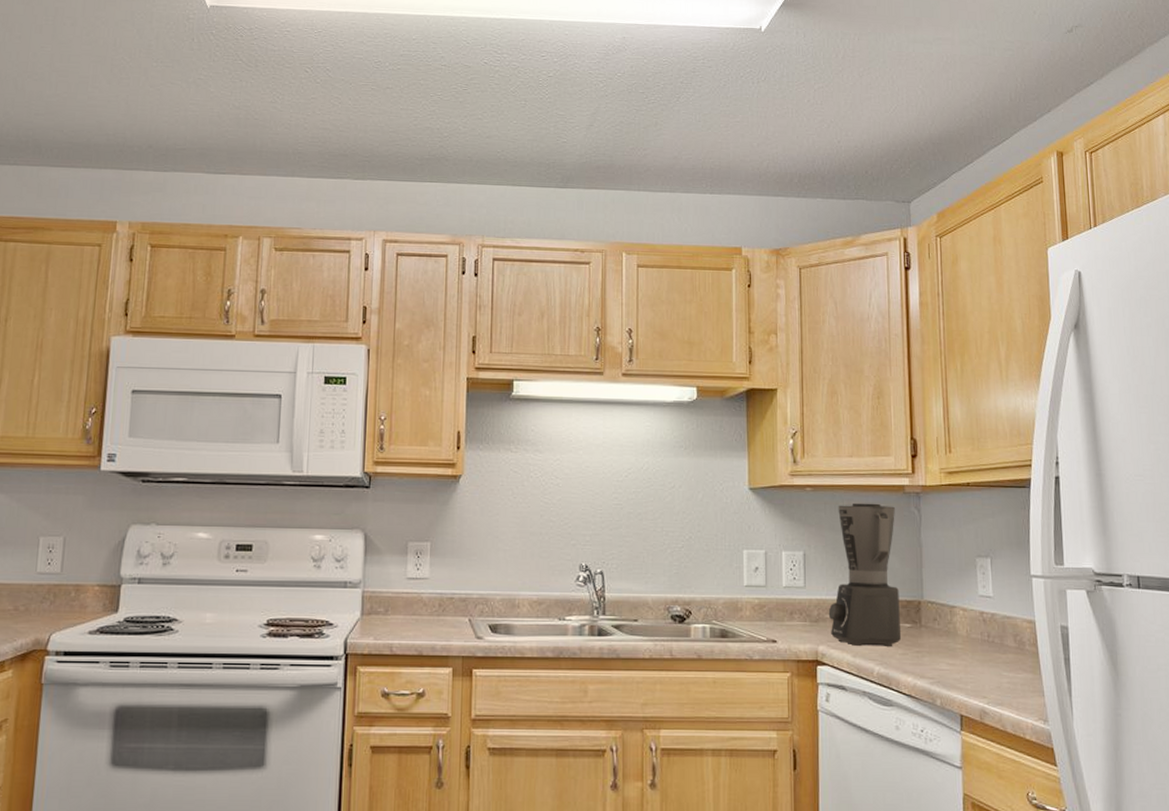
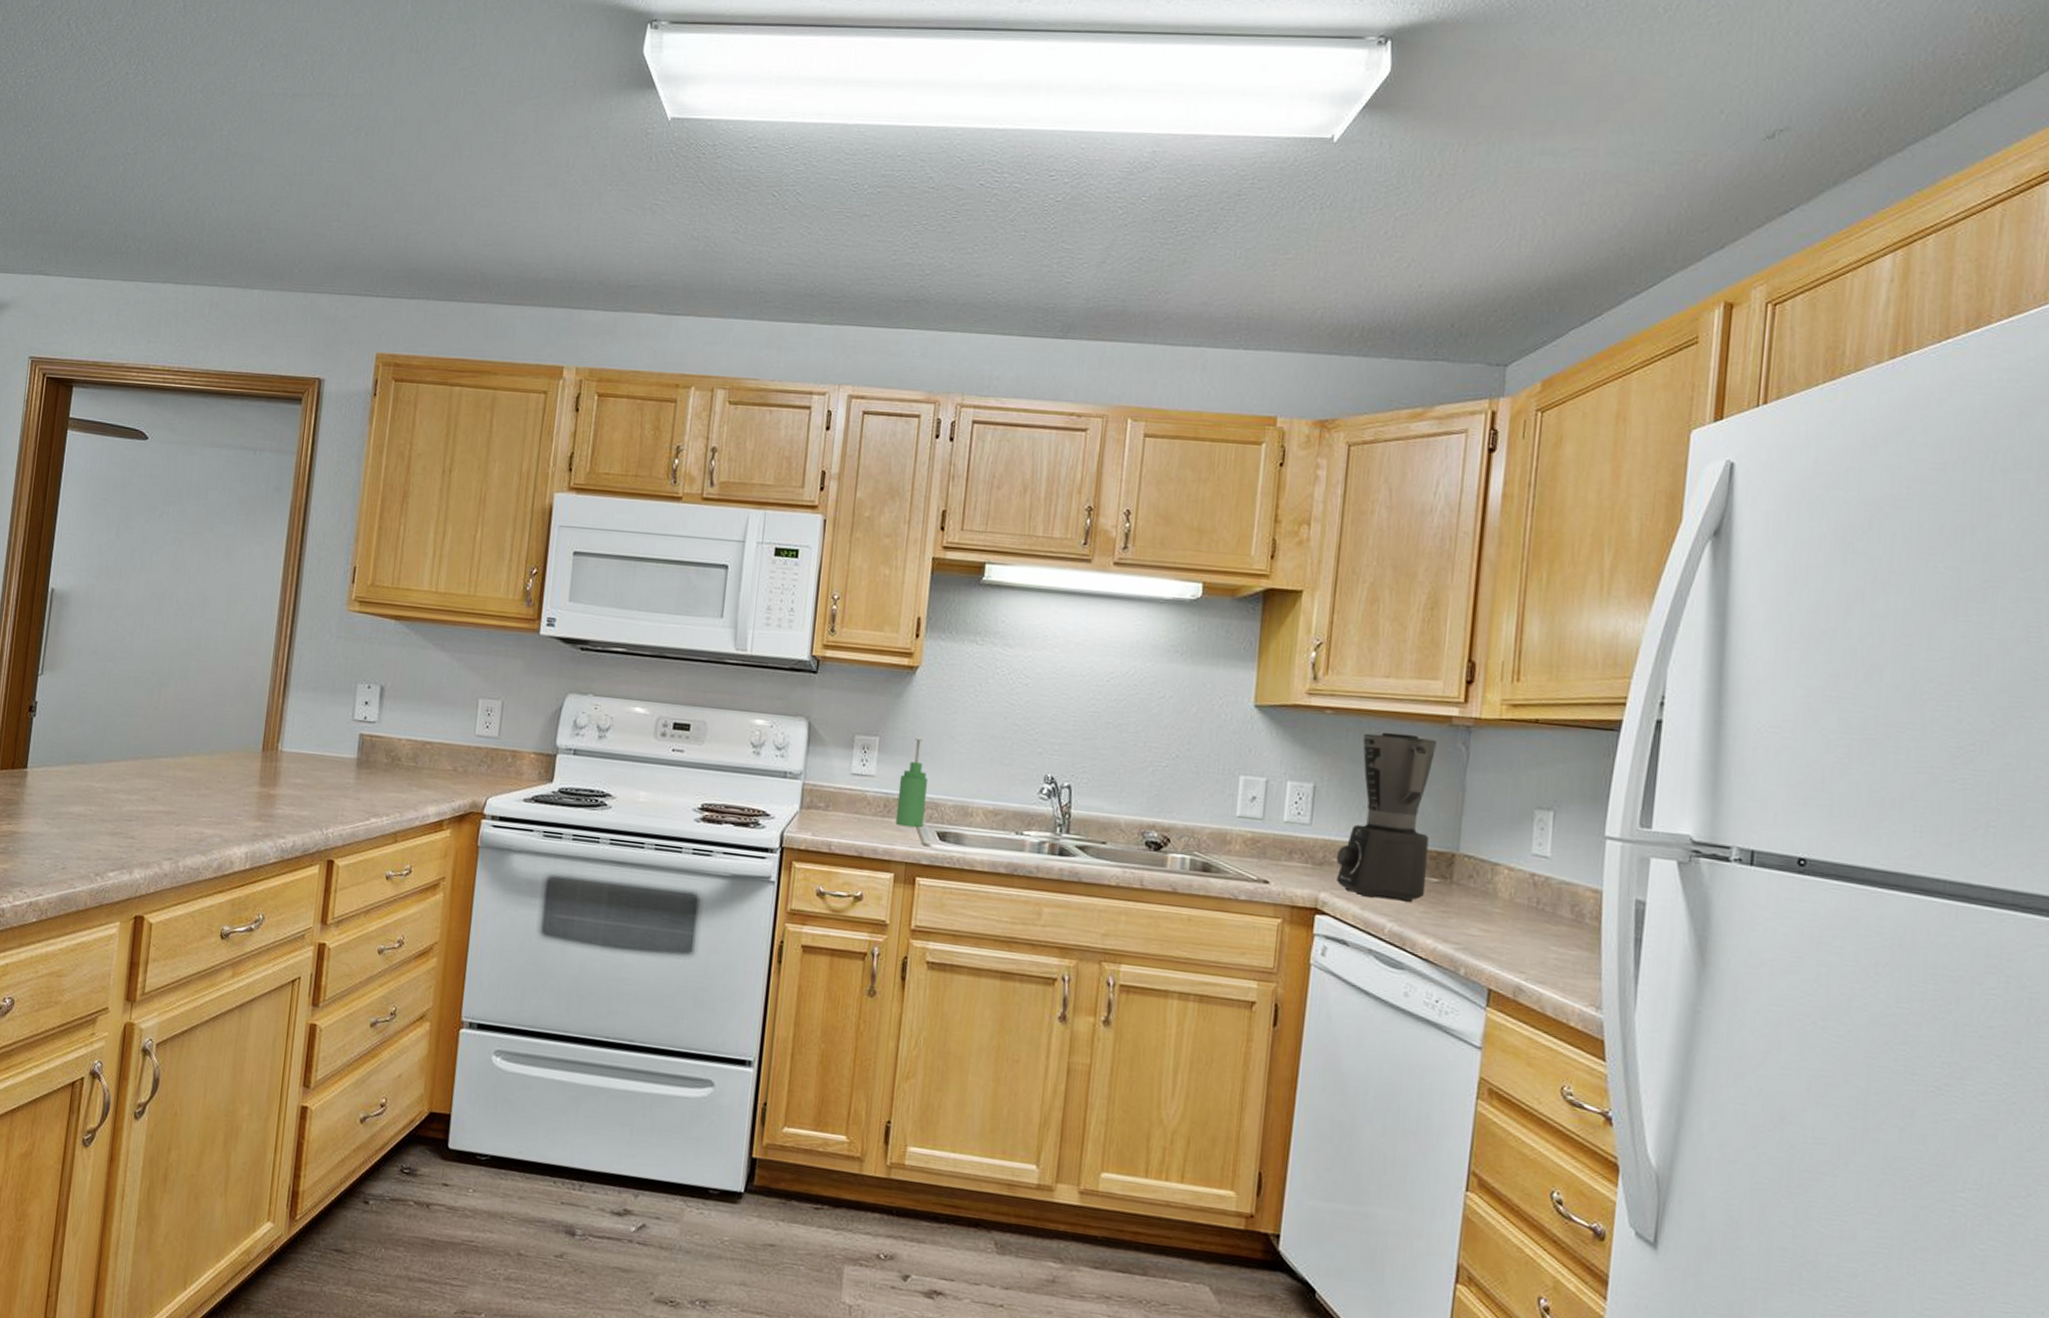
soap dispenser: none [450,540,478,623] -> present [895,738,929,829]

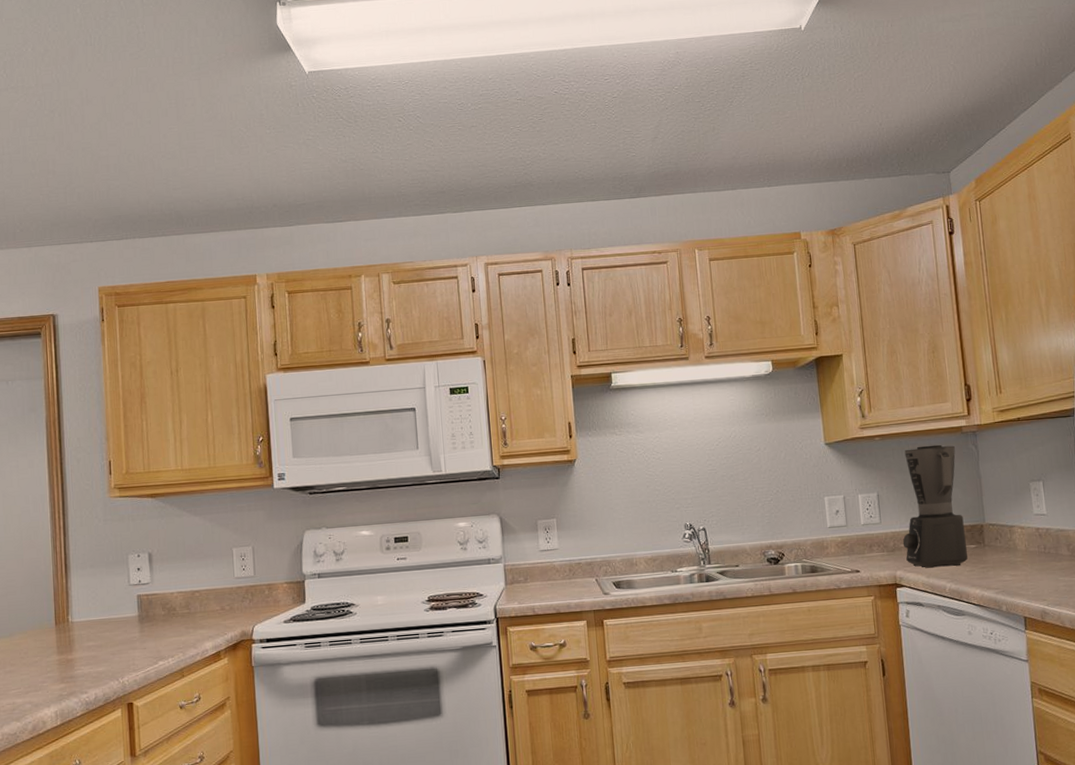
soap dispenser: present [895,738,929,829] -> none [577,514,601,584]

